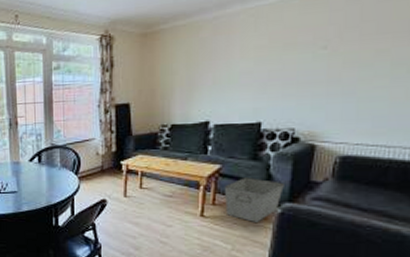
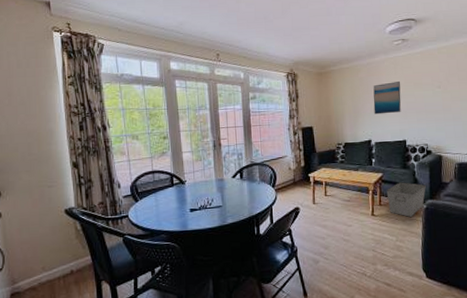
wall art: none [217,41,263,88] -> present [373,81,402,115]

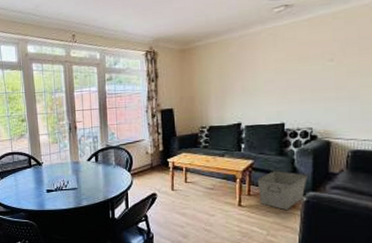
wall art: present [373,81,402,115] -> none [245,55,281,95]

